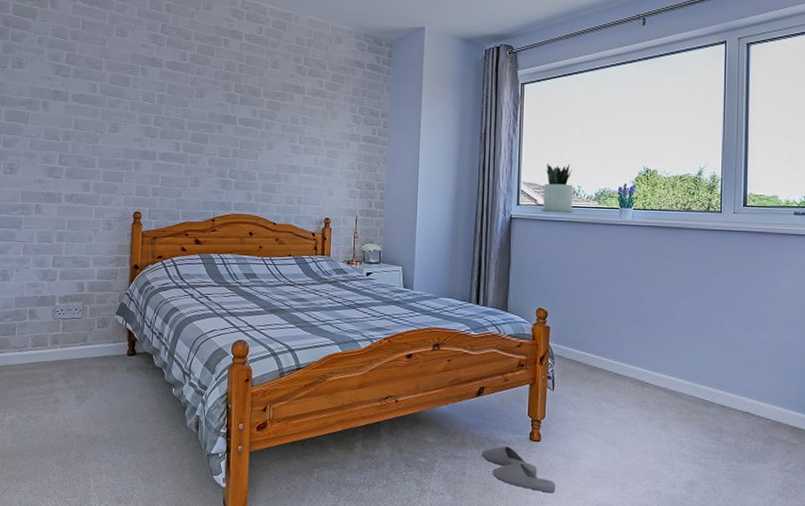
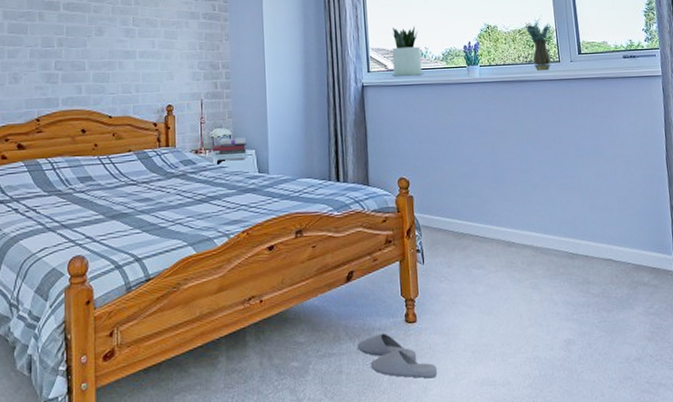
books: none [362,253,396,275] -> present [211,137,249,162]
vase: none [687,170,715,220] -> present [525,23,552,71]

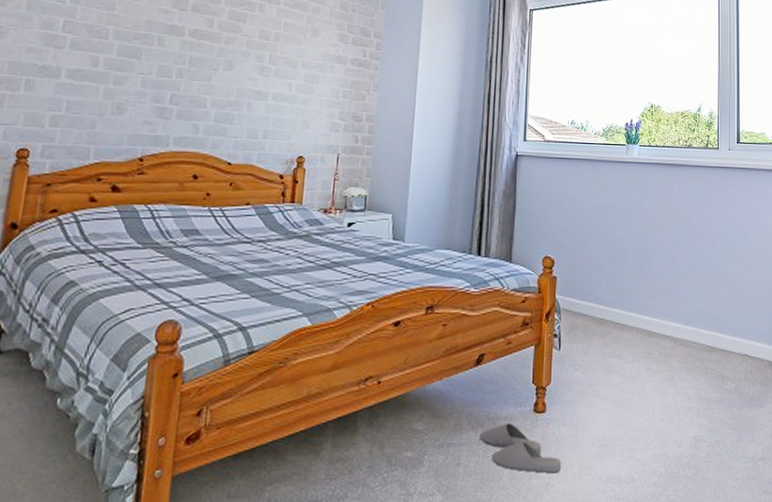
books: present [211,137,249,162] -> none [343,199,384,224]
planter: present [391,27,424,77] -> none [548,96,582,150]
vase: present [525,23,552,71] -> none [688,106,712,157]

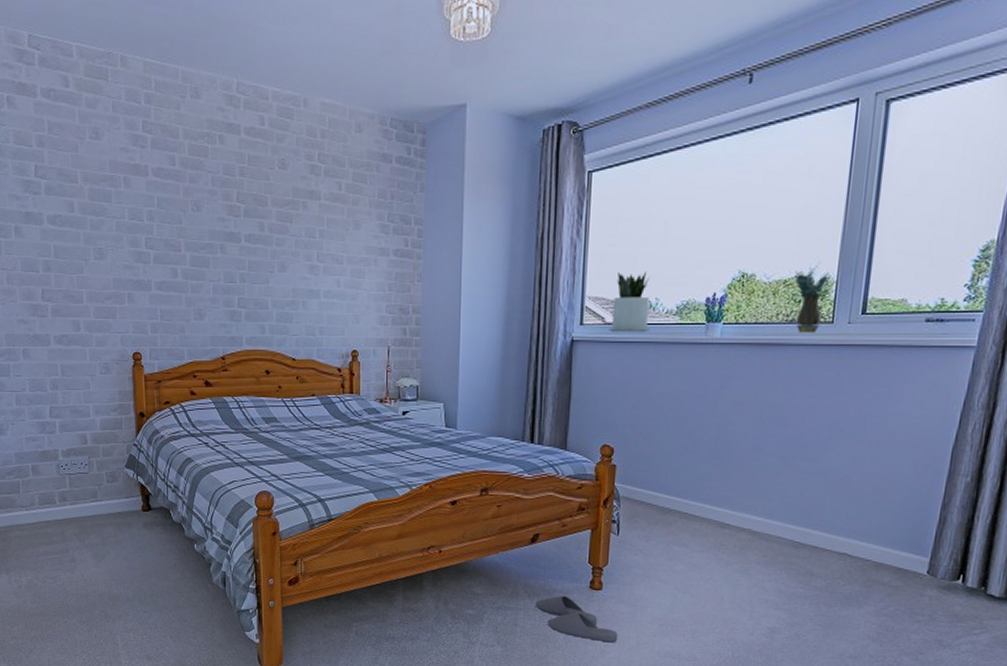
planter: none [548,96,582,150] -> present [609,272,650,332]
vase: none [688,106,712,157] -> present [793,271,828,333]

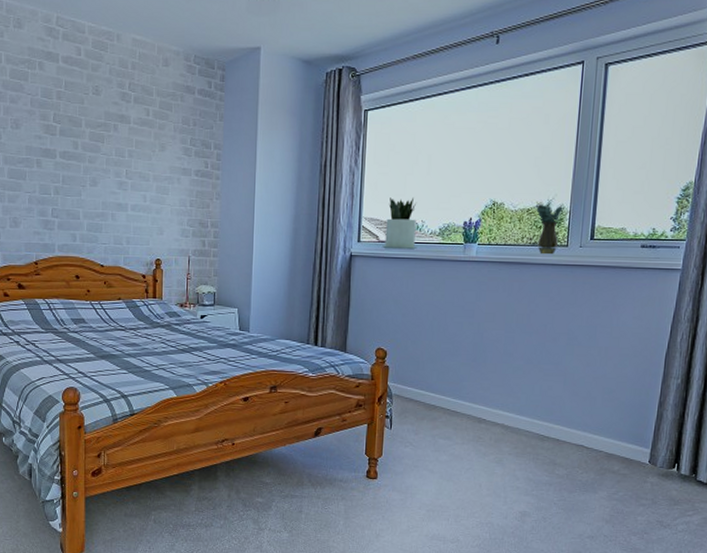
slippers: present [535,595,618,643] -> none [318,484,392,527]

